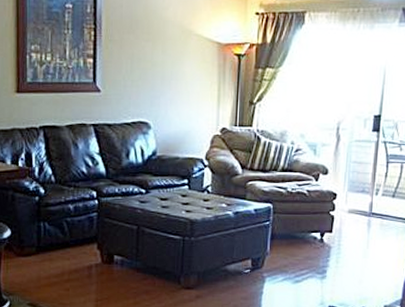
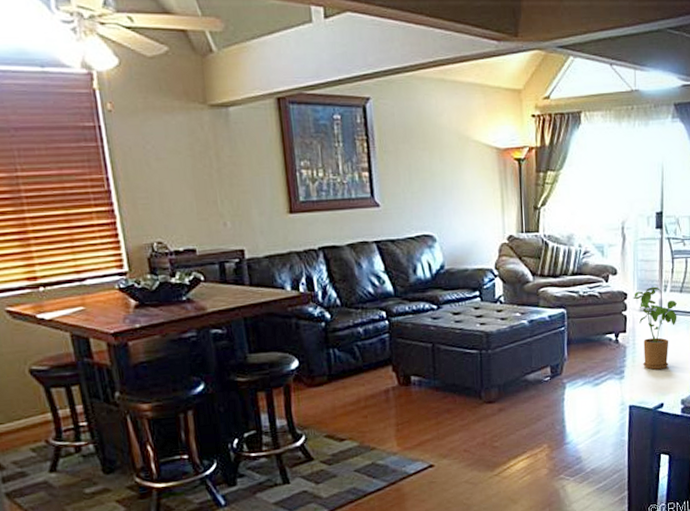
house plant: none [342,189,388,273] -> present [633,286,677,370]

